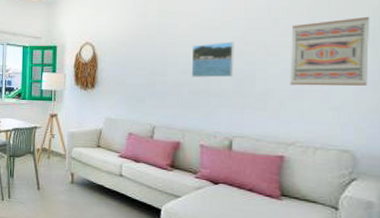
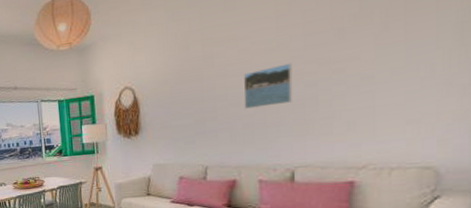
wall art: present [290,16,371,86] -> none [359,9,458,103]

